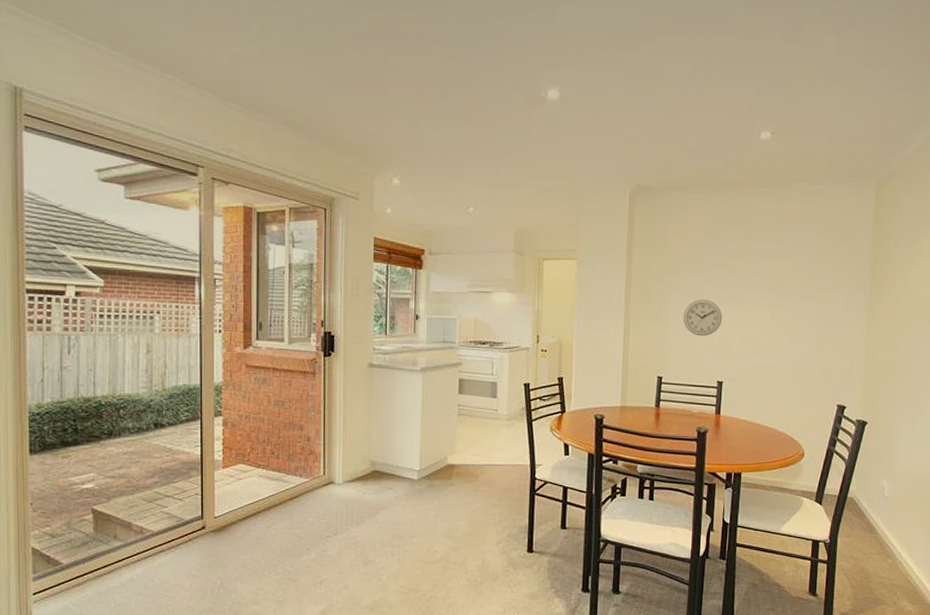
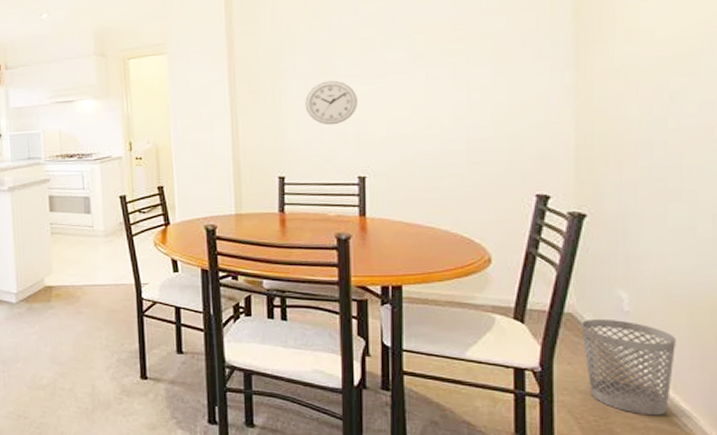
wastebasket: none [857,502,914,576] -> present [581,318,676,416]

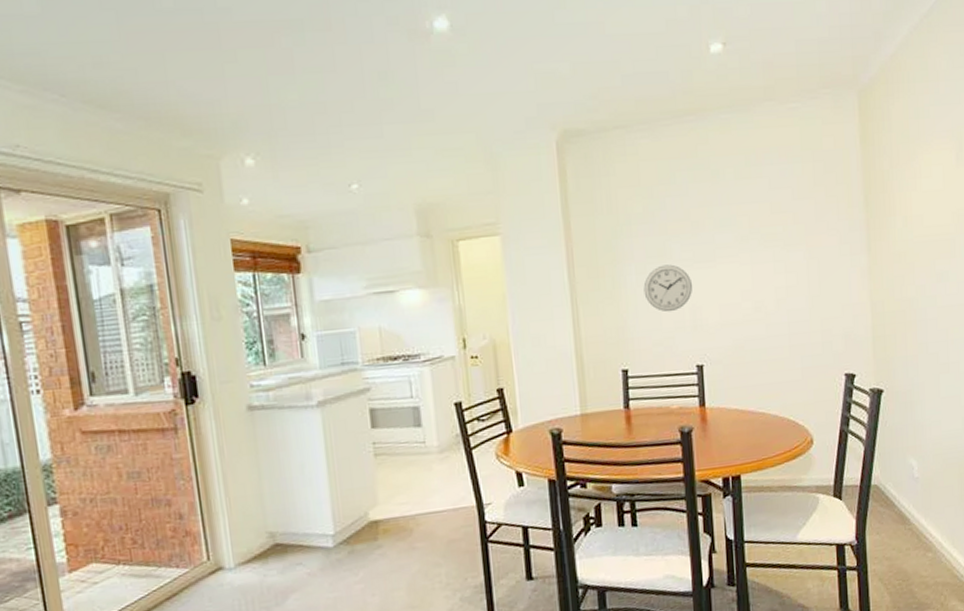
wastebasket: present [581,318,676,416] -> none [885,486,952,572]

